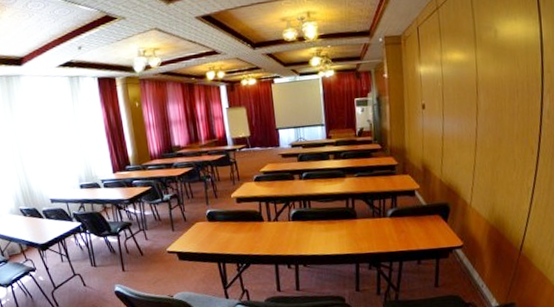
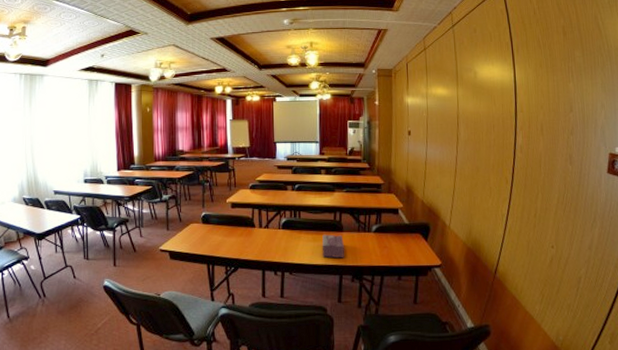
tissue box: none [335,222,360,247] -> present [322,234,344,258]

